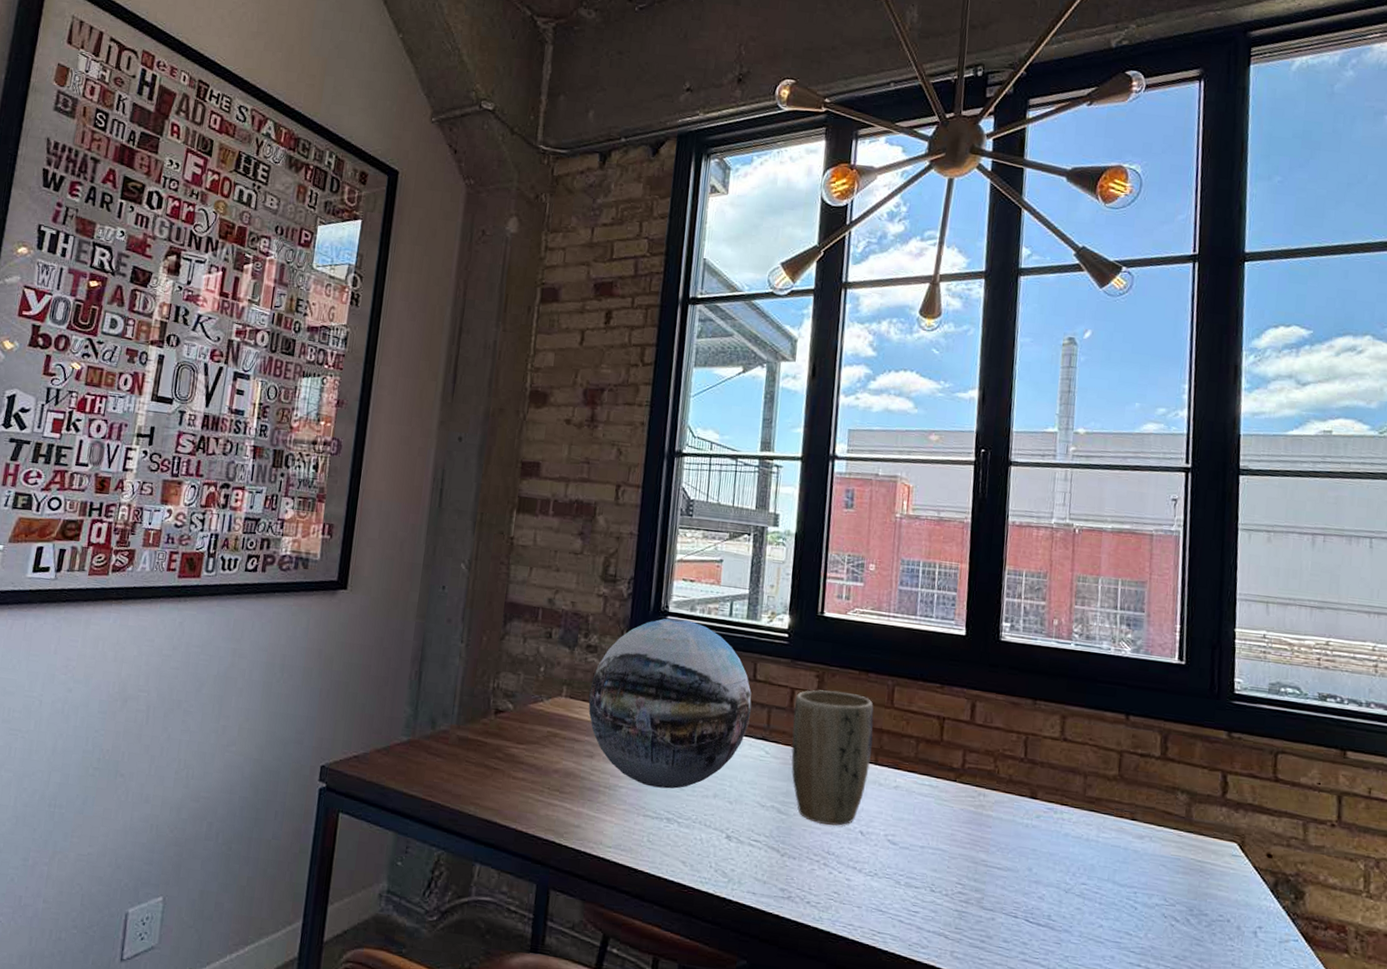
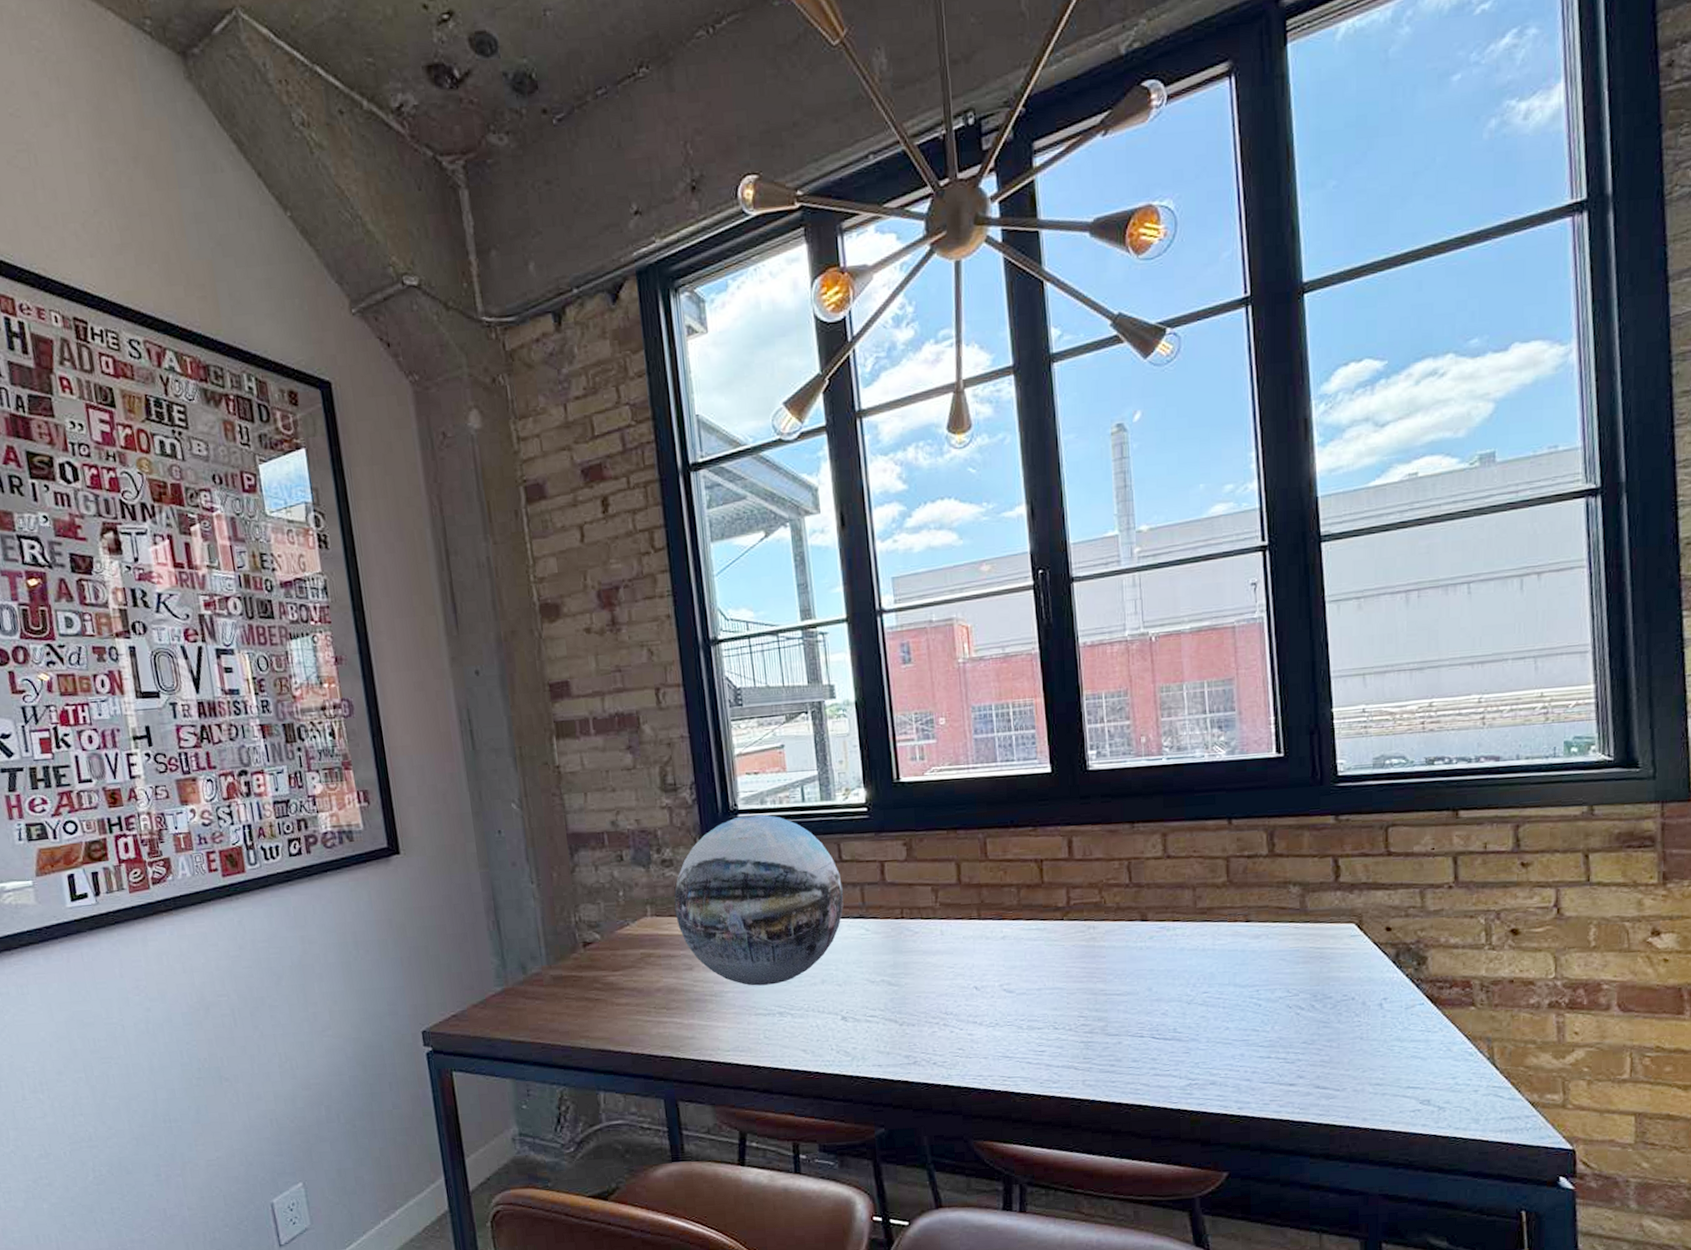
plant pot: present [791,690,874,826] -> none [886,854,974,988]

